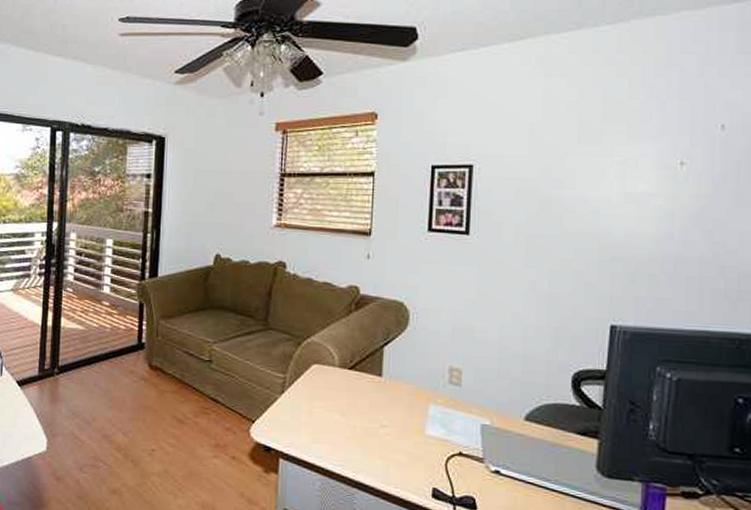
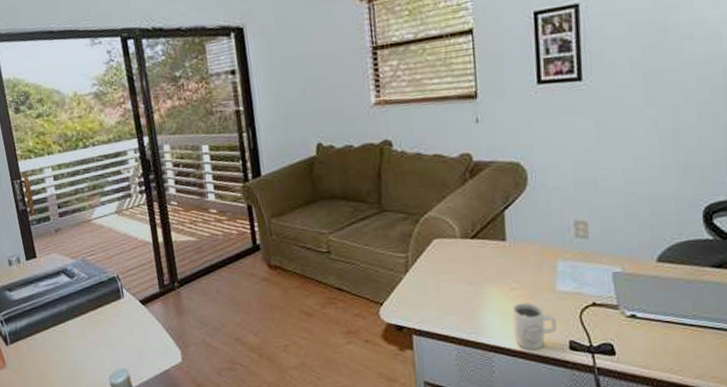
mug: none [378,441,423,493] -> present [511,302,557,350]

